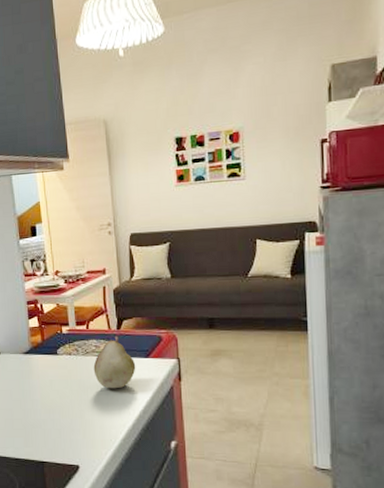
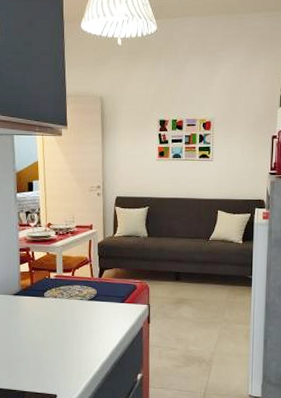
fruit: present [93,336,136,389] -> none [75,283,113,329]

